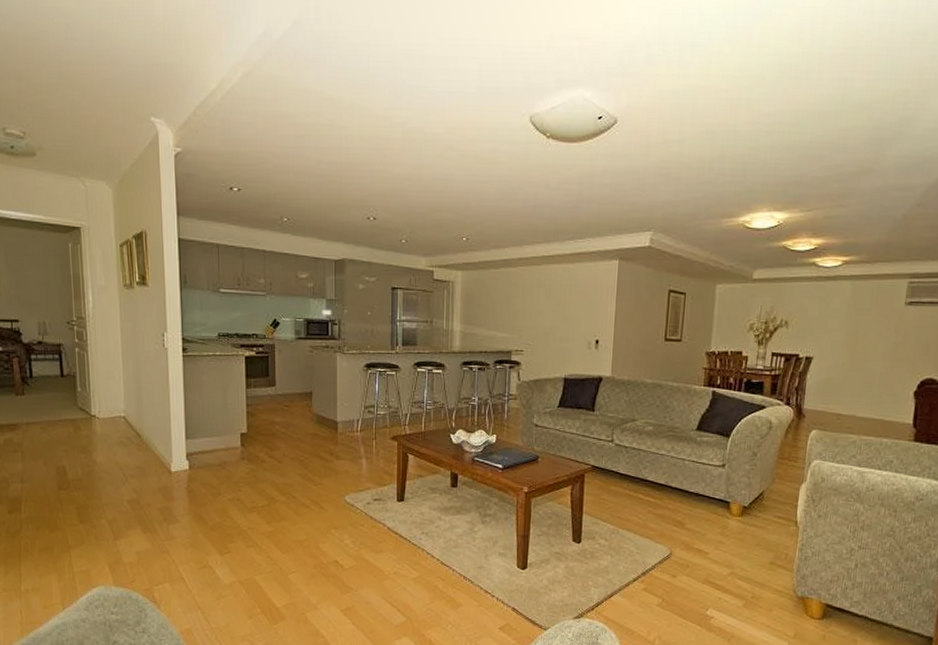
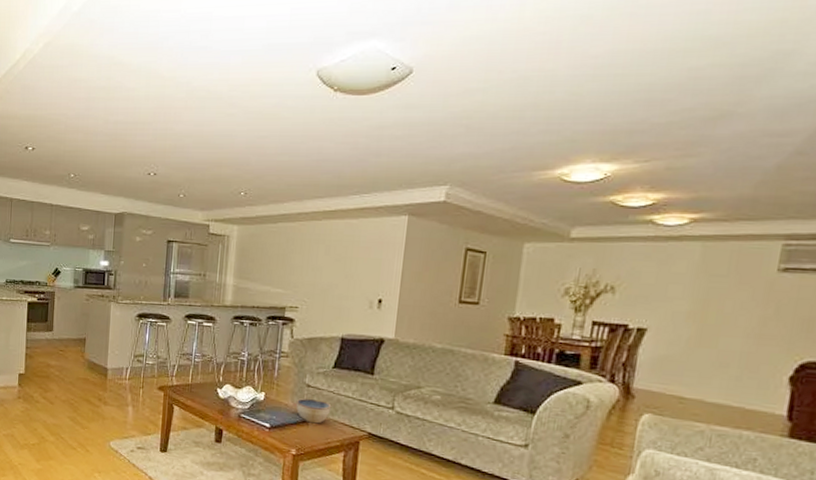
bowl: none [525,437,558,461] -> present [296,398,332,424]

